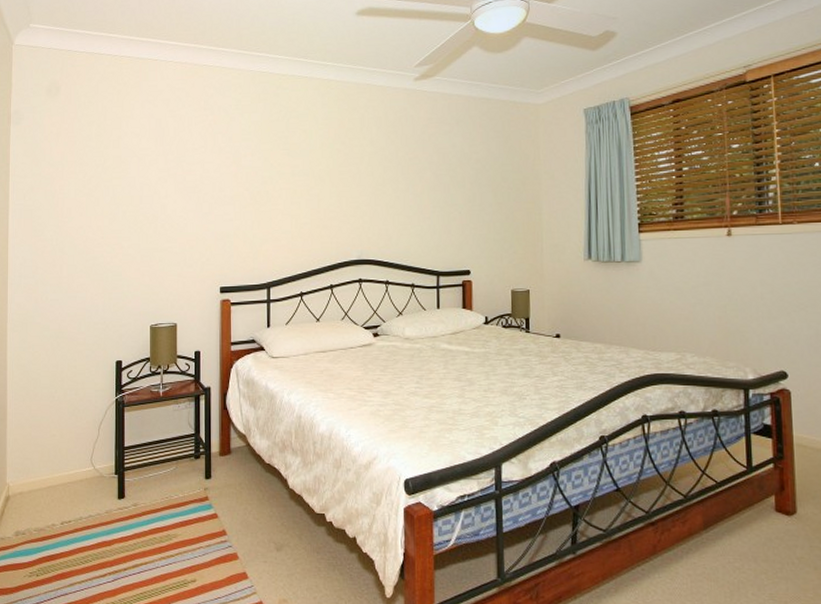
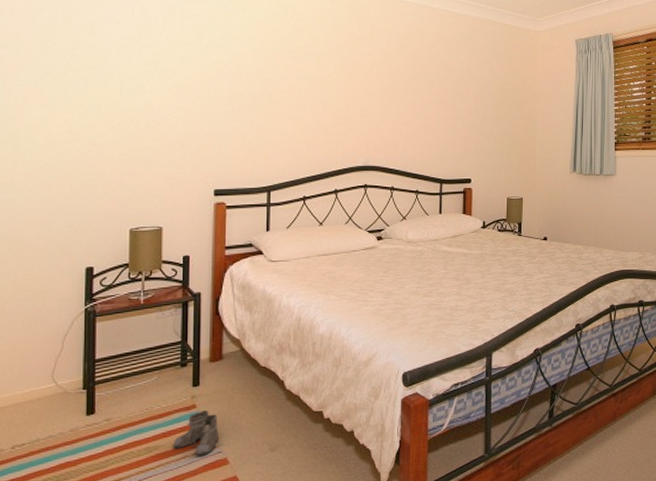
boots: none [189,503,234,548] -> present [172,410,224,456]

